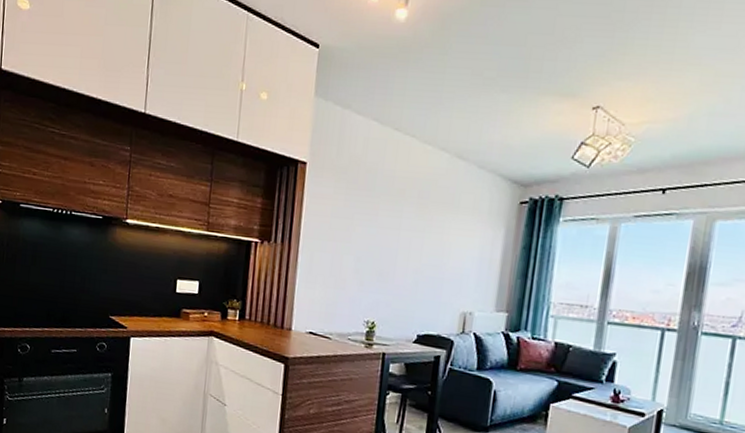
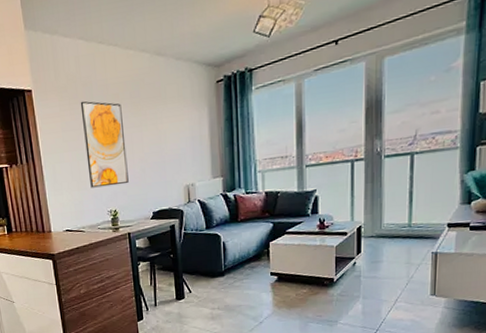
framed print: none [350,188,406,294] -> present [80,101,129,188]

